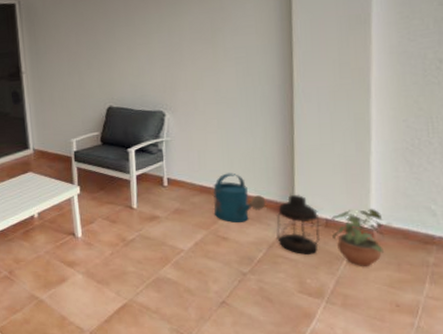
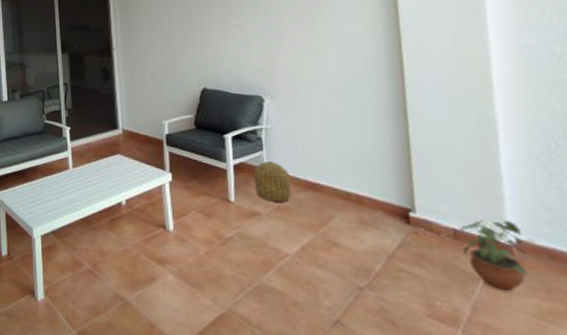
basket: none [154,170,187,206] -> present [254,162,291,202]
watering can: present [213,173,266,223] -> none [320,168,382,226]
lantern: present [276,194,320,256] -> none [395,197,448,272]

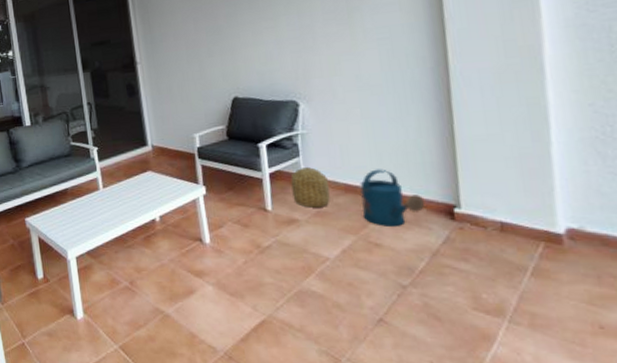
watering can: none [320,168,382,226] -> present [360,169,425,226]
potted plant: present [460,219,528,291] -> none [507,208,578,279]

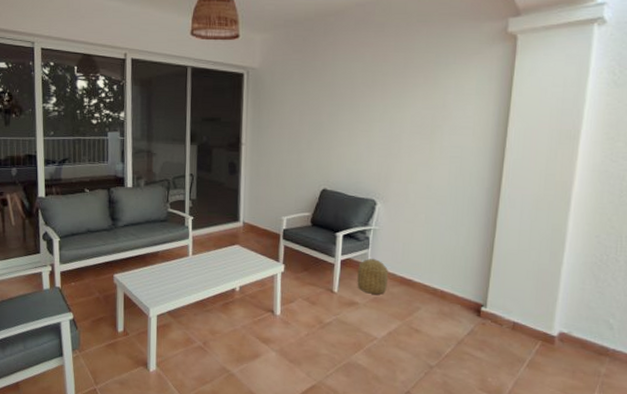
watering can: present [360,169,425,226] -> none [410,267,461,317]

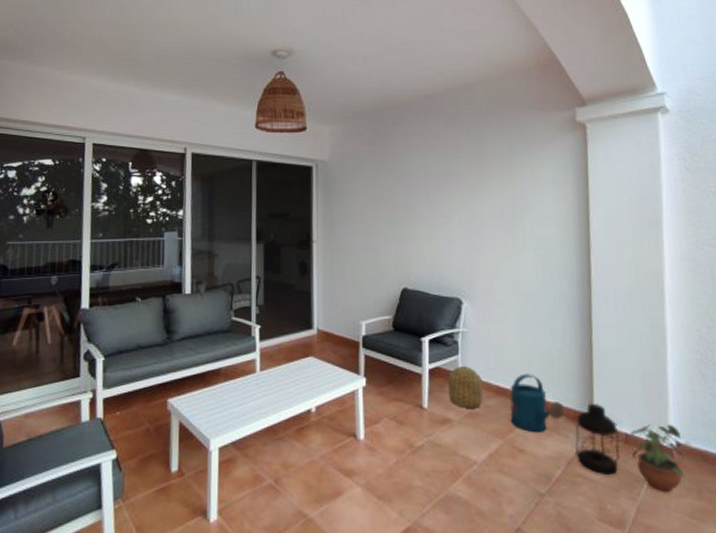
watering can: none [410,267,461,317] -> present [510,373,565,432]
lantern: none [466,294,508,355] -> present [575,402,620,476]
potted plant: none [517,315,564,371] -> present [631,424,684,492]

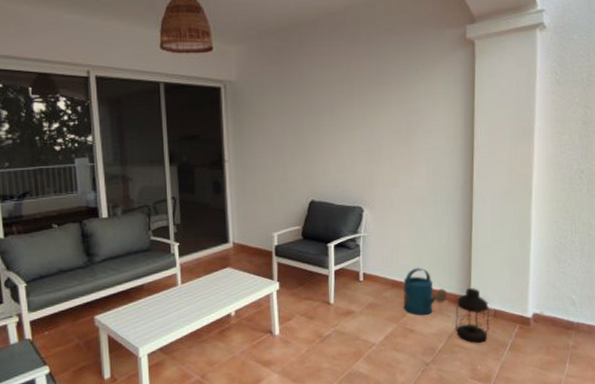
basket: present [448,366,482,408] -> none [351,266,380,301]
potted plant: present [631,424,684,492] -> none [499,299,537,352]

